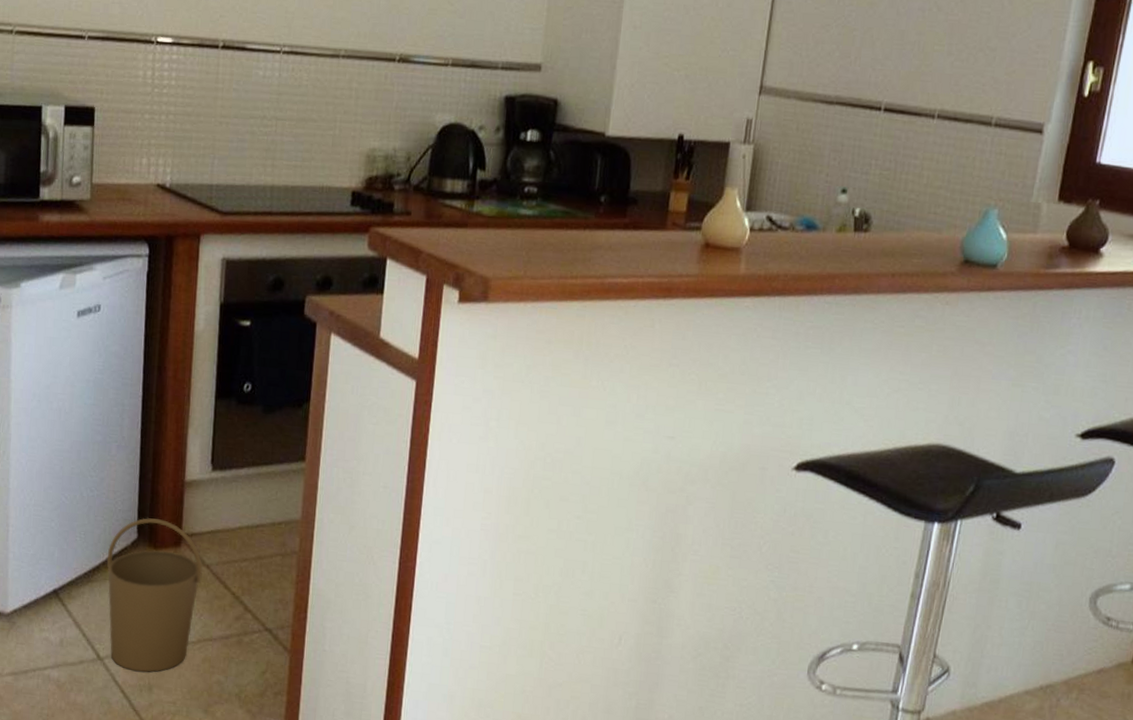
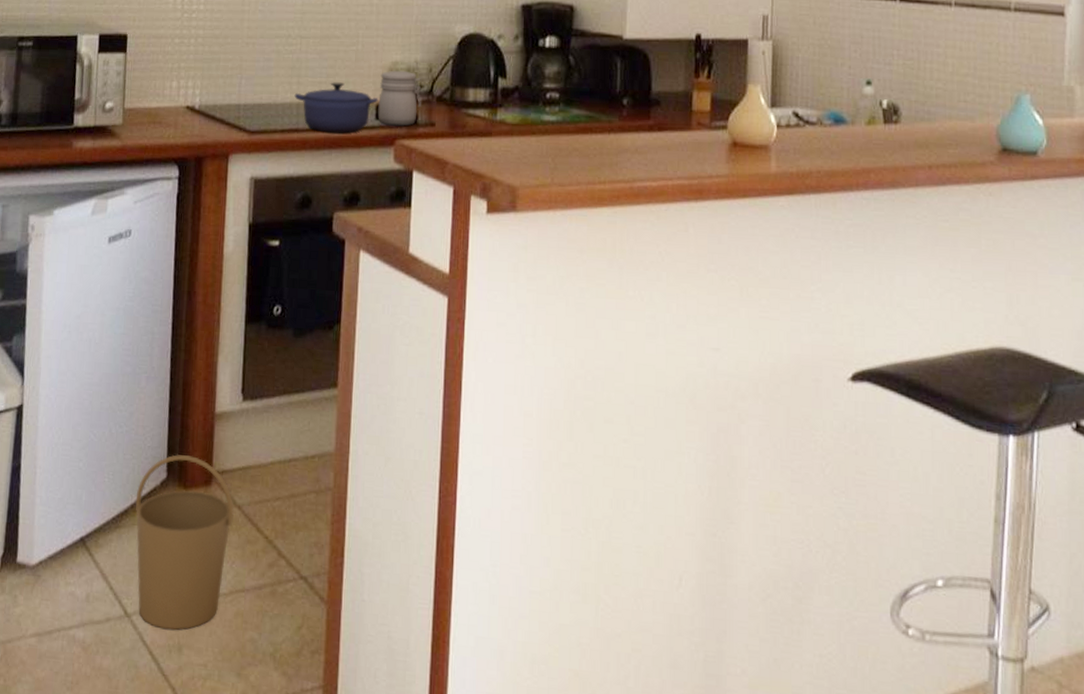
cooking pot: none [268,166,355,218] -> present [294,82,378,133]
jar: none [353,157,399,215] -> present [378,70,421,127]

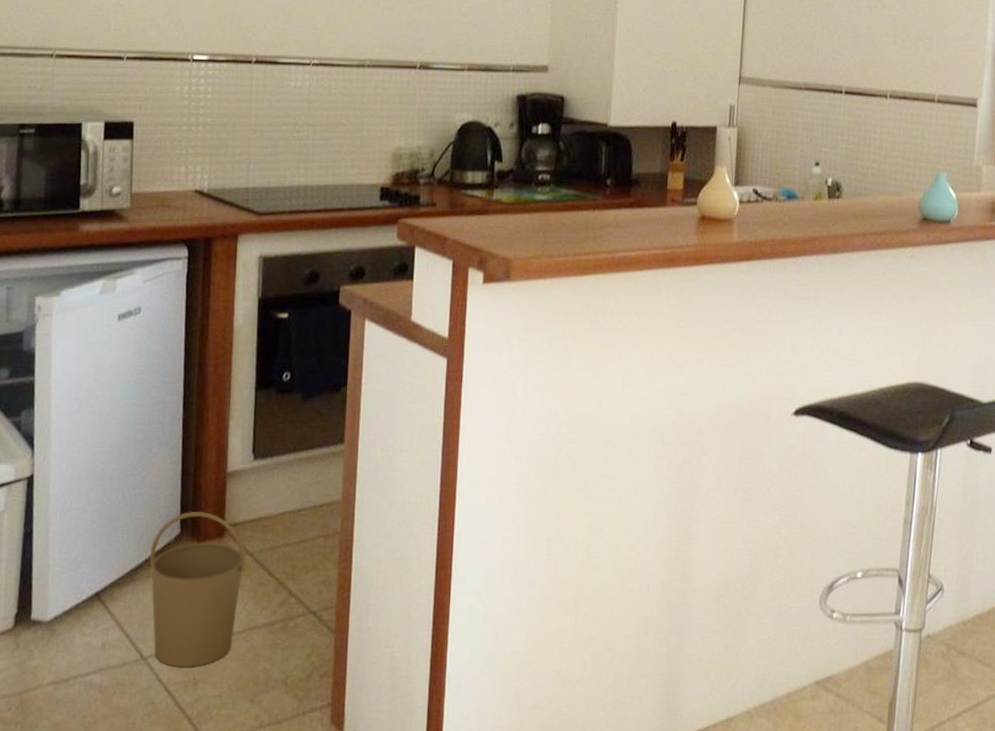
cooking pot: present [294,82,378,133] -> none [302,166,383,214]
jar: present [378,70,421,127] -> none [382,155,423,207]

